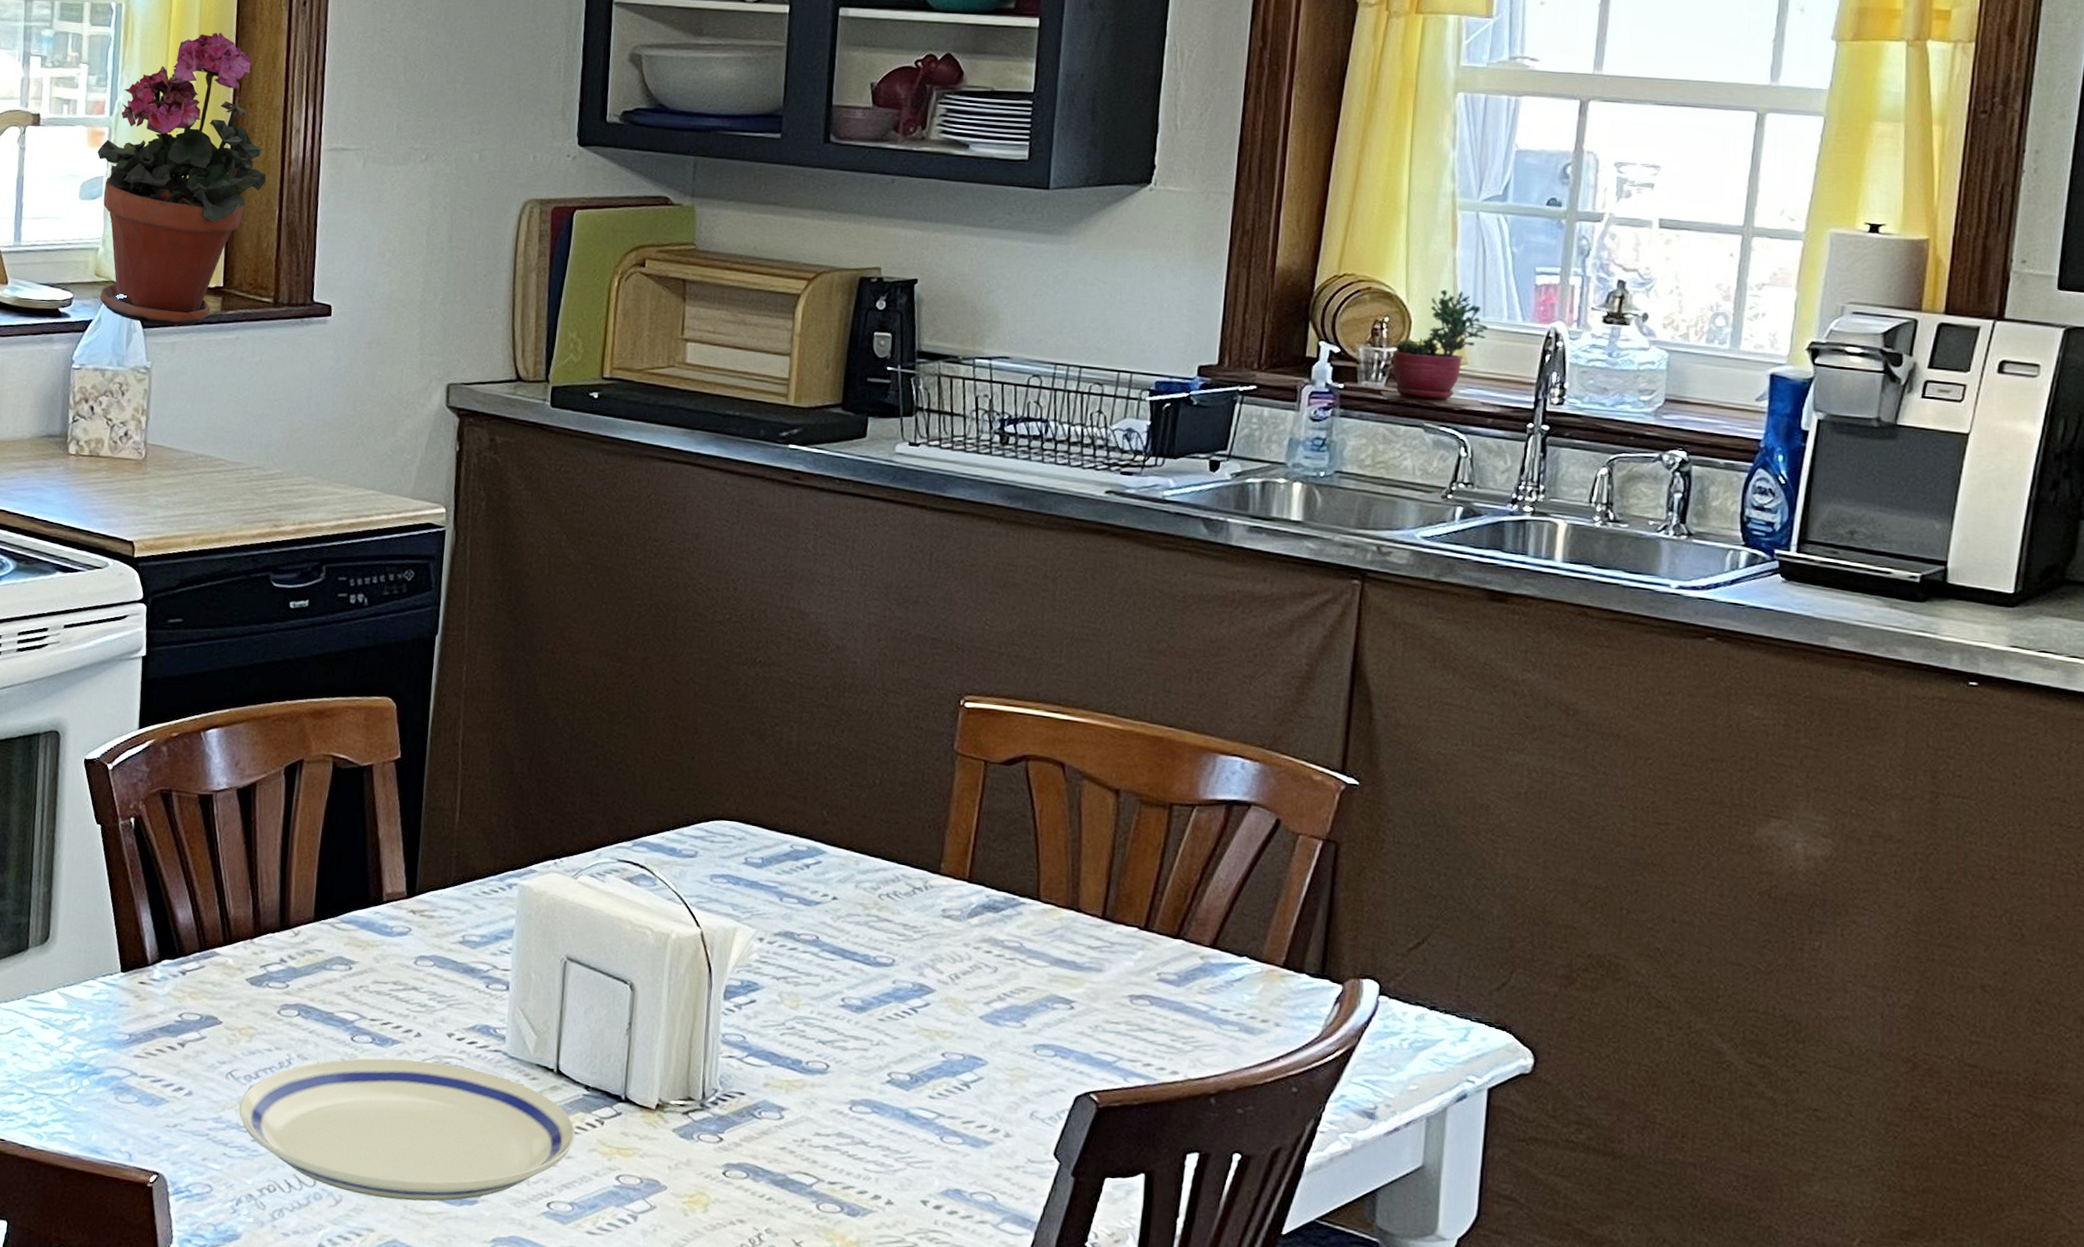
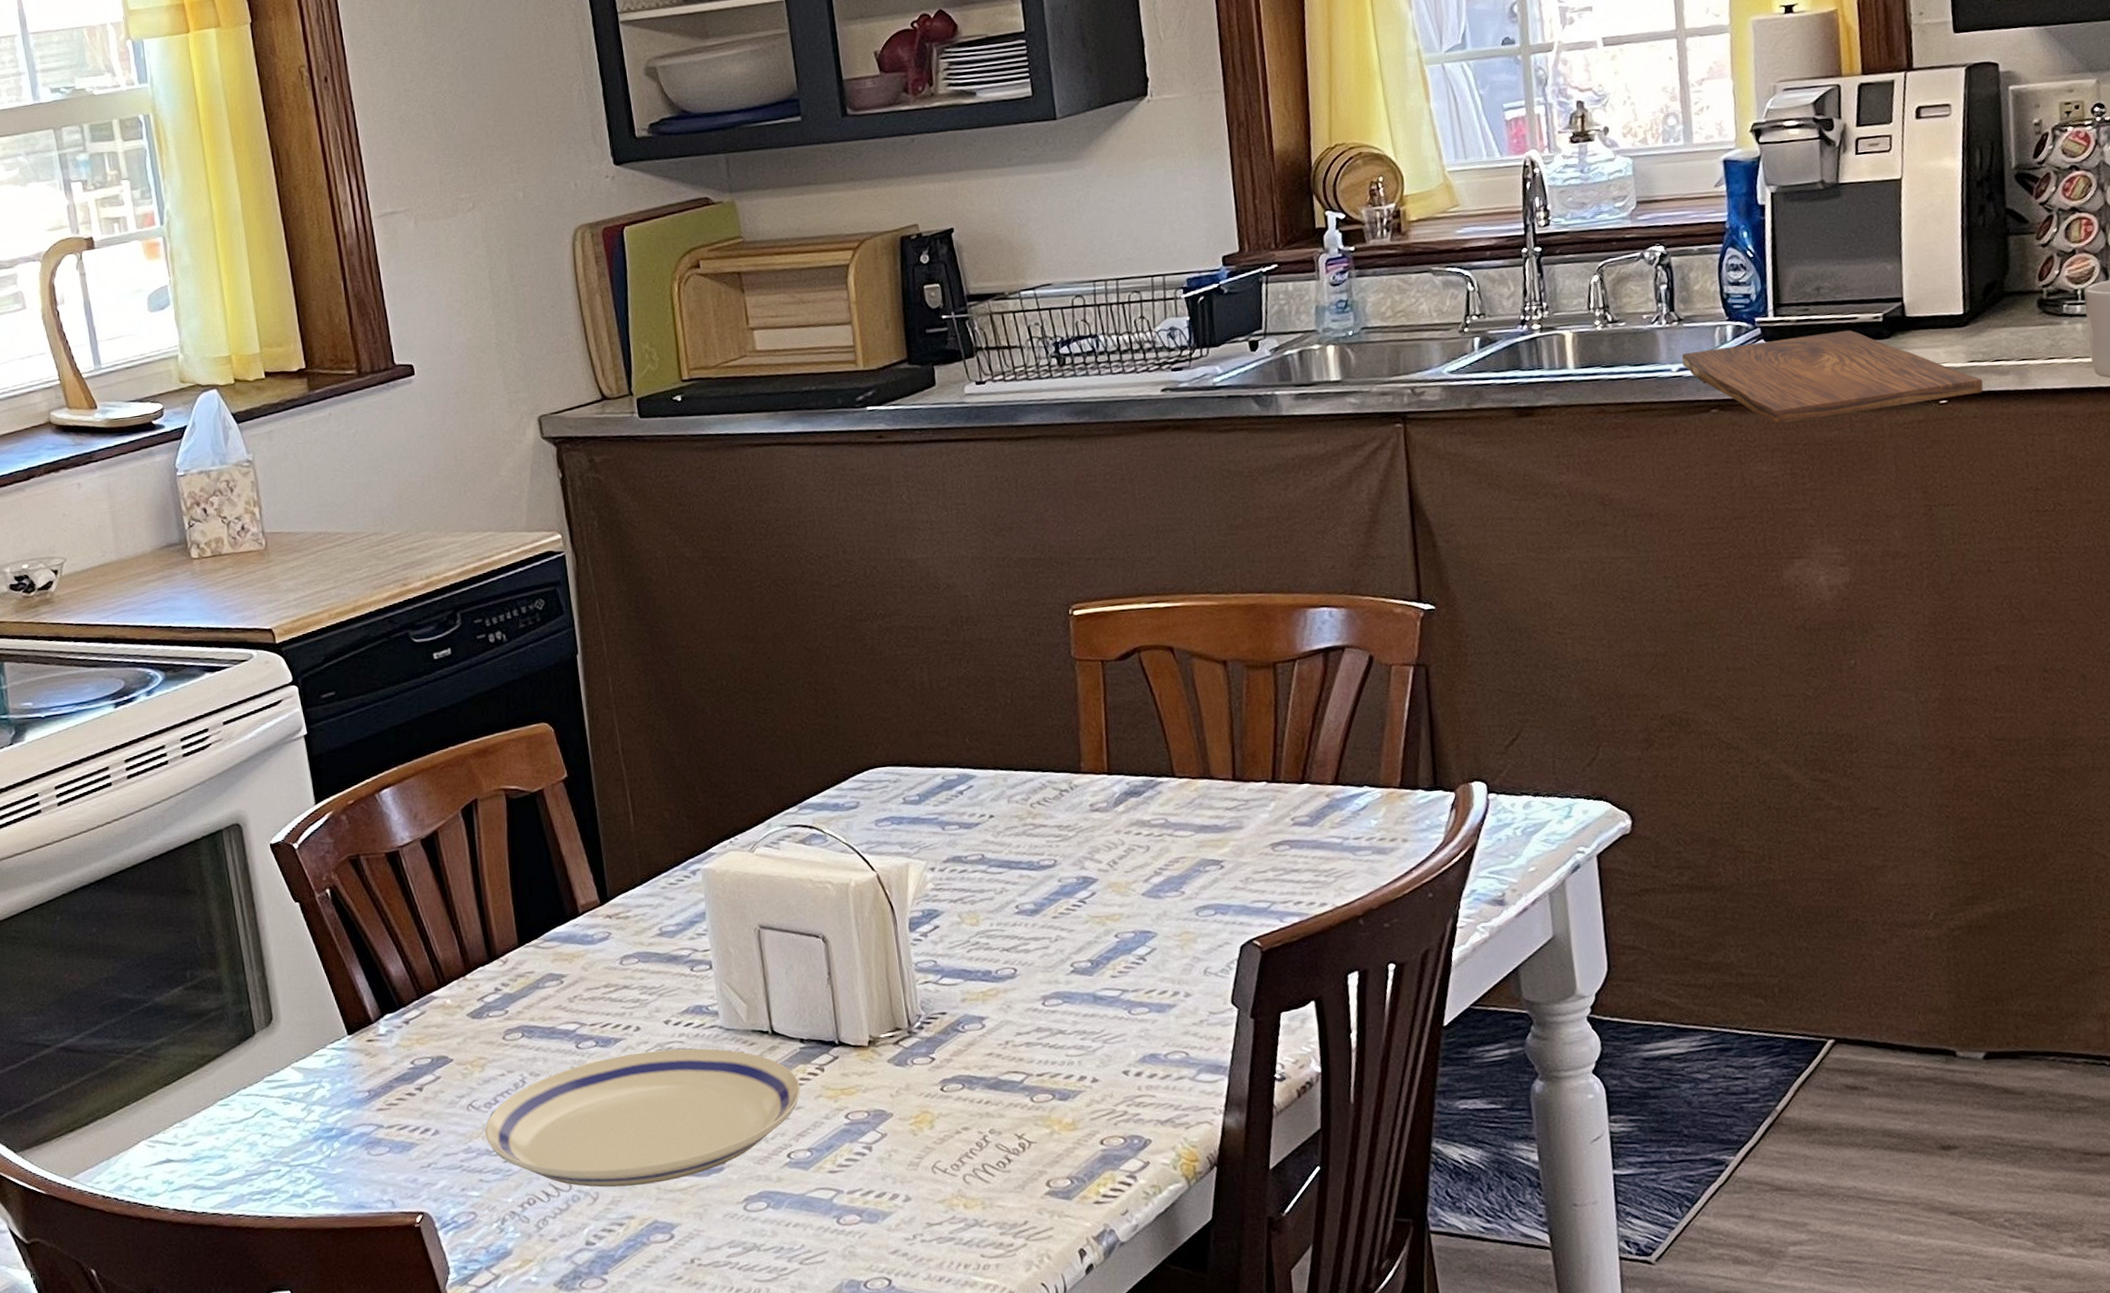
potted plant: present [97,32,266,327] -> none [156,123,325,418]
succulent plant: present [1381,290,1488,408] -> none [1388,139,1481,252]
cutting board: none [1684,570,2022,683] -> present [1682,330,1983,424]

